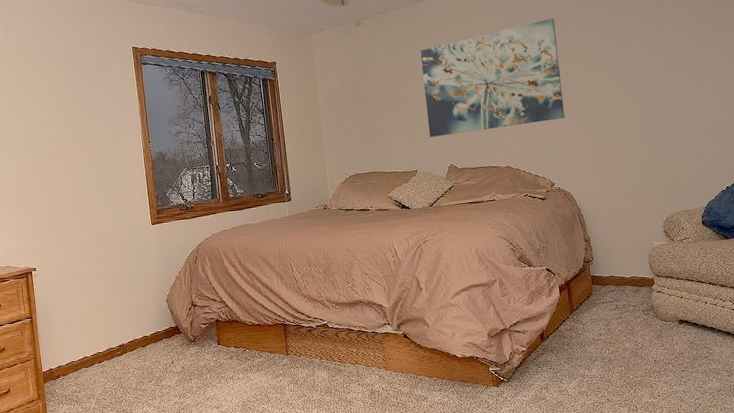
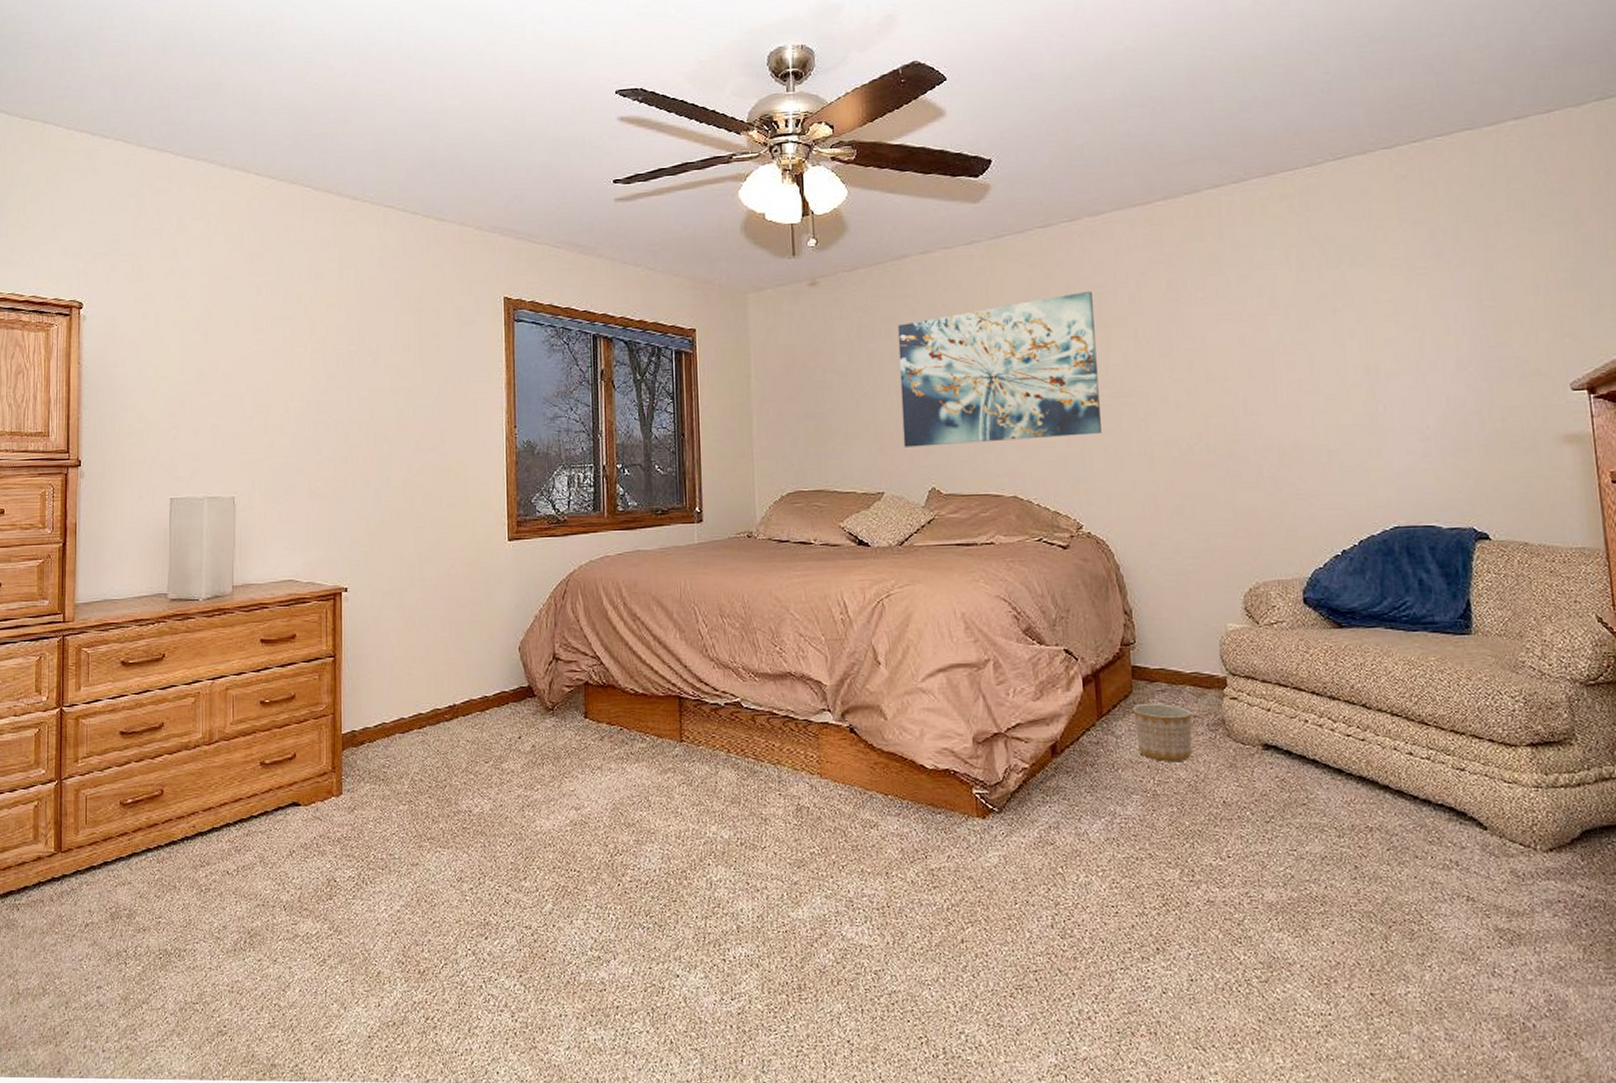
planter: none [593,299,633,338] -> present [1132,704,1193,761]

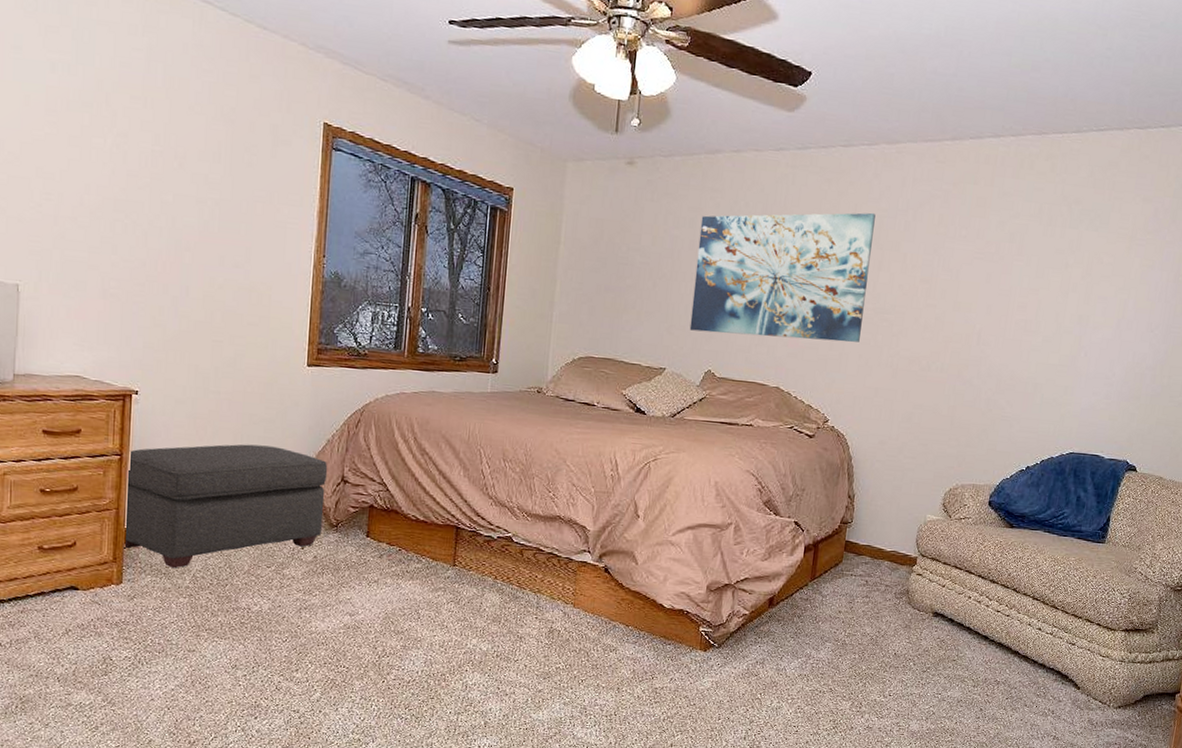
ottoman: none [341,629,538,773] -> present [123,444,328,569]
planter: present [1132,704,1193,761] -> none [838,572,885,620]

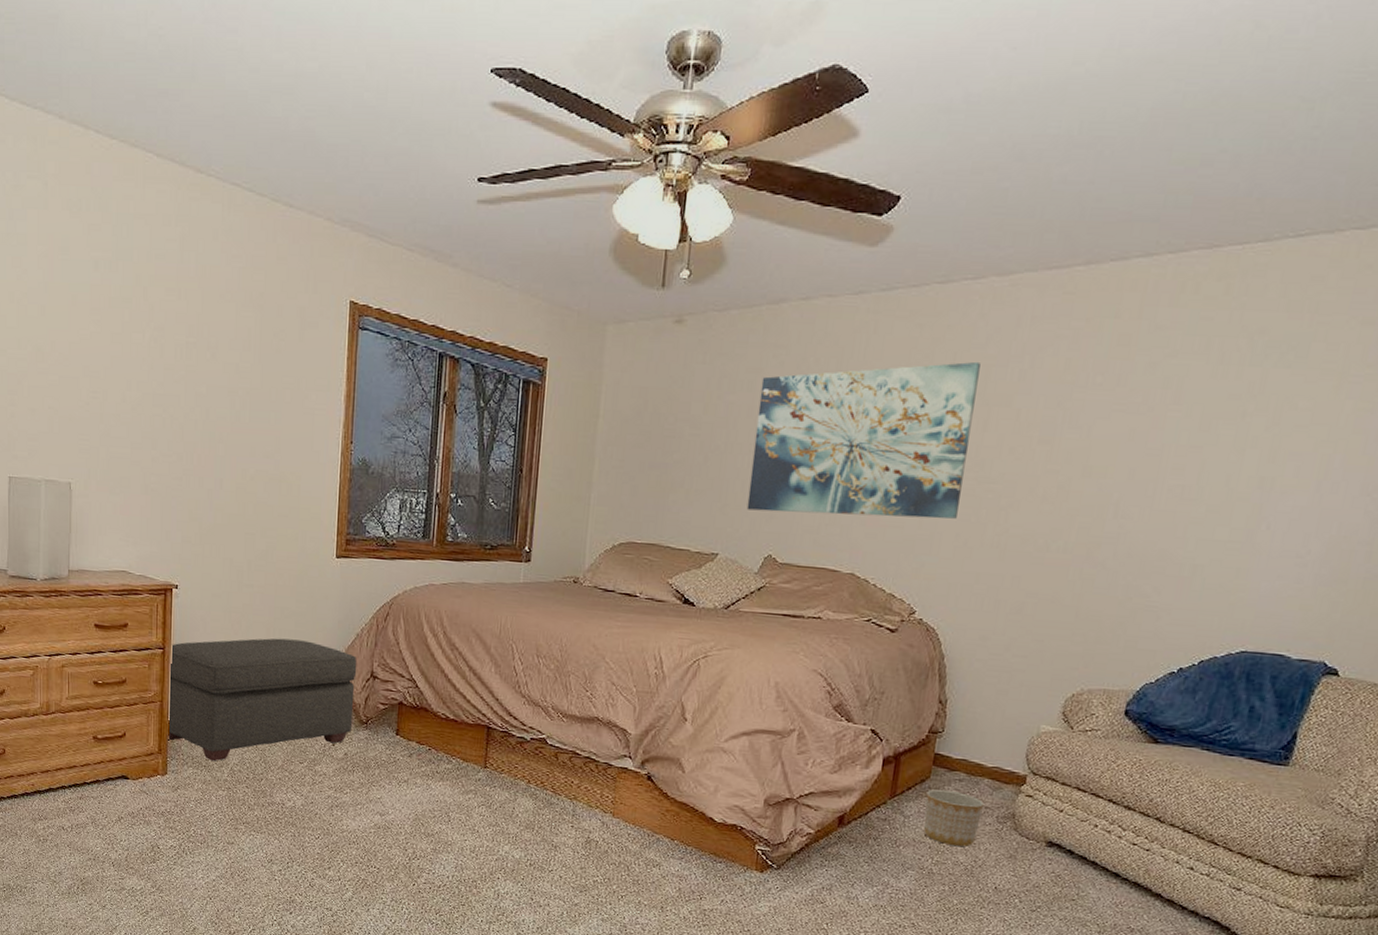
planter: none [838,572,885,620] -> present [923,789,984,847]

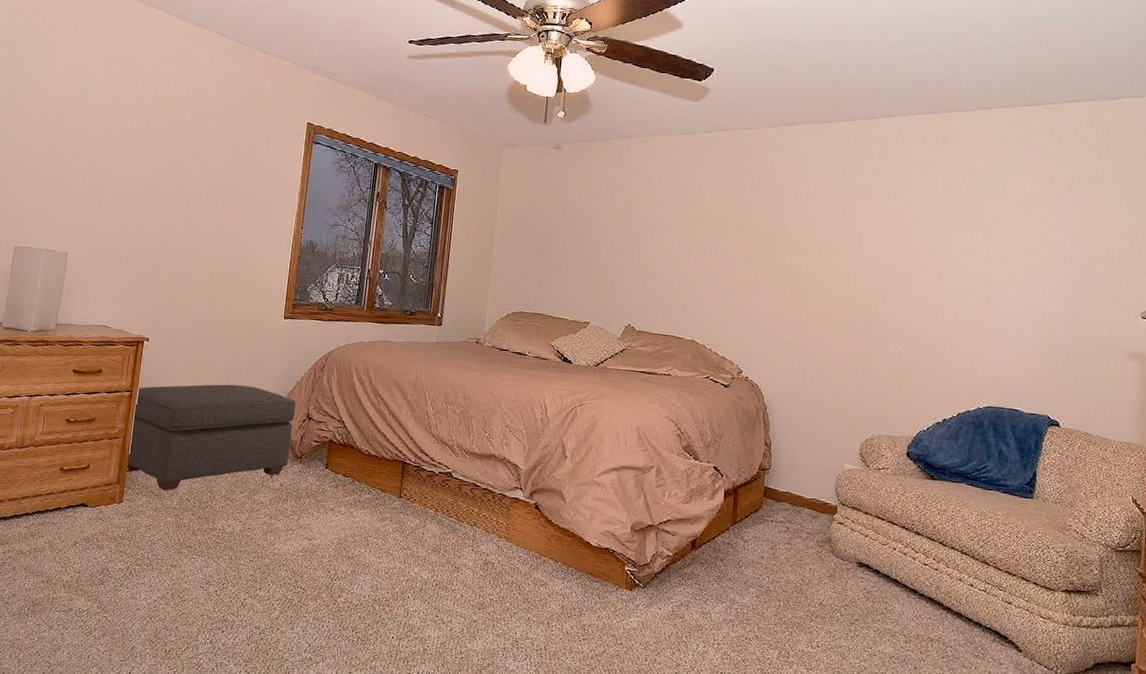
wall art: present [746,361,981,519] -> none [610,185,778,300]
planter: present [923,789,984,847] -> none [759,517,806,567]

